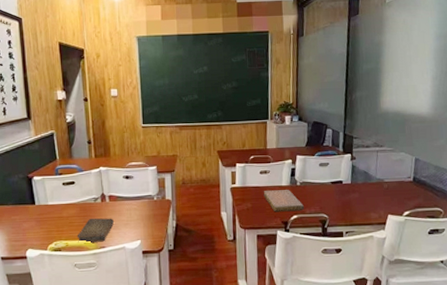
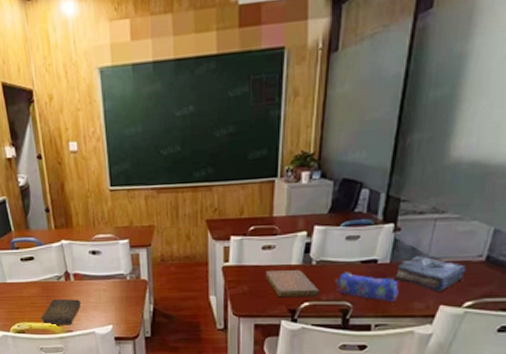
pencil case: none [314,190,360,213] -> present [335,272,399,302]
book: none [355,178,402,205] -> present [394,256,467,292]

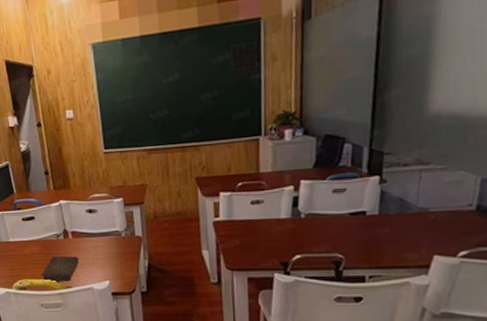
notebook: present [265,270,321,298] -> none [255,223,312,251]
pencil case: present [335,272,399,302] -> none [325,224,390,253]
book: present [394,256,467,292] -> none [384,206,458,242]

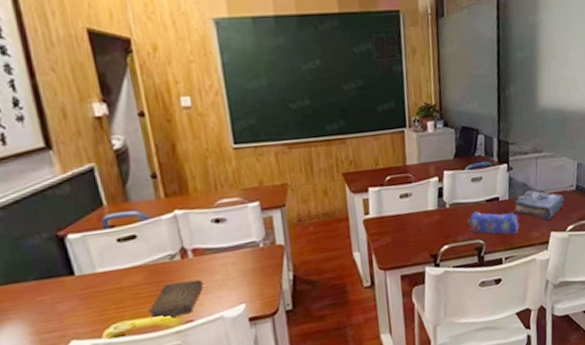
pencil case: none [325,224,390,253] -> present [467,211,519,235]
book: none [384,206,458,242] -> present [514,190,565,221]

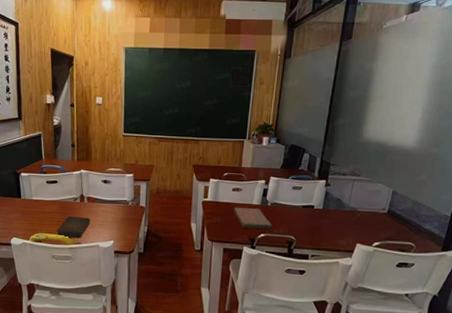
notebook: none [405,215,457,245] -> present [233,207,273,230]
pencil case: present [467,211,519,235] -> none [284,213,329,238]
book: present [514,190,565,221] -> none [325,205,375,234]

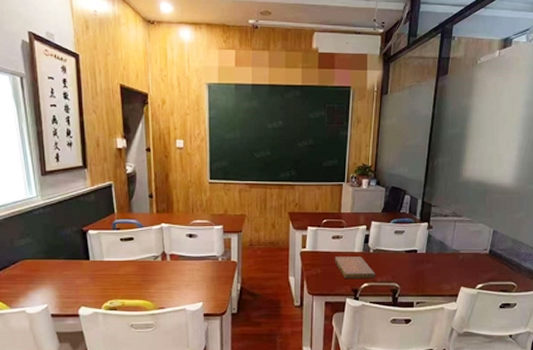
book: present [56,216,91,239] -> none [134,278,175,303]

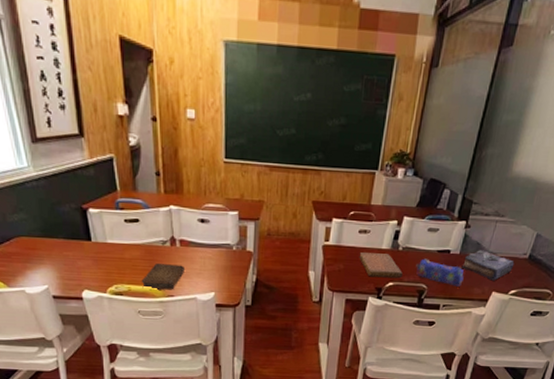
book: none [134,278,175,303] -> present [141,264,186,290]
pencil case: none [387,259,432,284] -> present [416,258,464,287]
book: none [429,248,477,276] -> present [461,250,515,281]

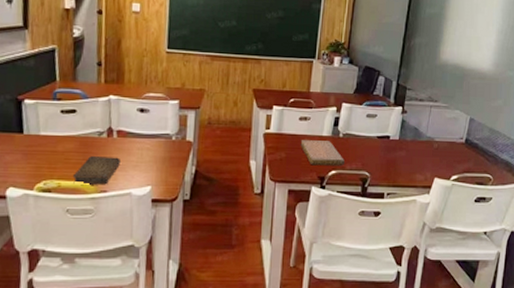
pencil case: present [416,258,464,287] -> none [357,145,405,173]
book: present [461,250,515,281] -> none [402,135,453,166]

